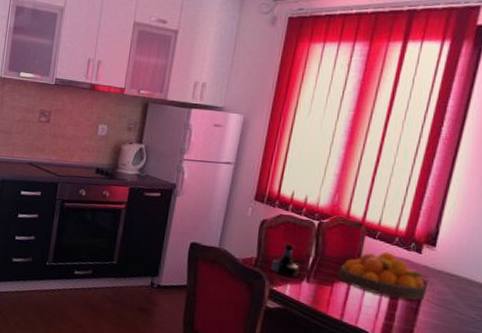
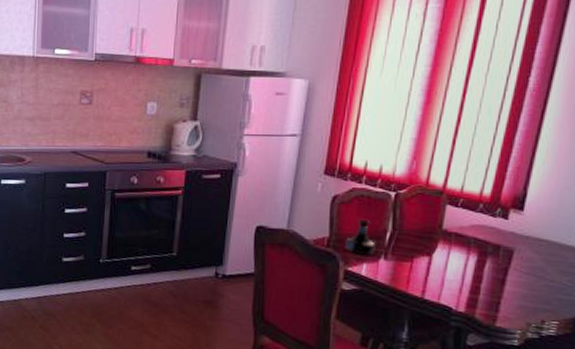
fruit bowl: present [337,251,430,300] -> none [417,220,518,270]

